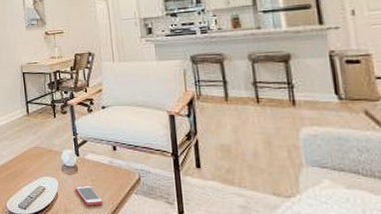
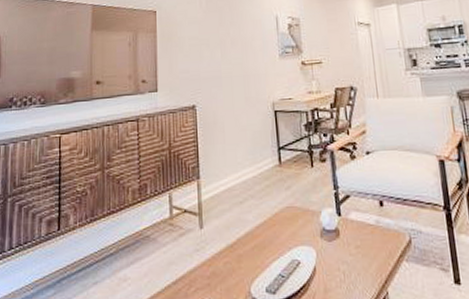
smartphone: present [75,184,103,206] -> none [336,252,370,282]

